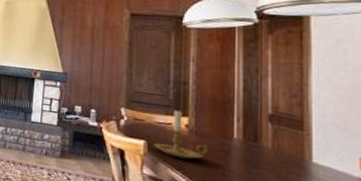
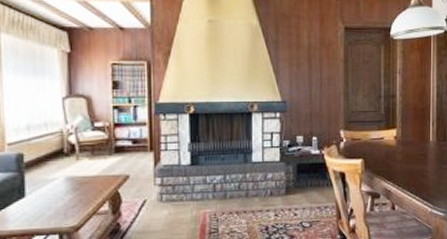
candle holder: present [154,109,209,160] -> none [370,122,412,169]

